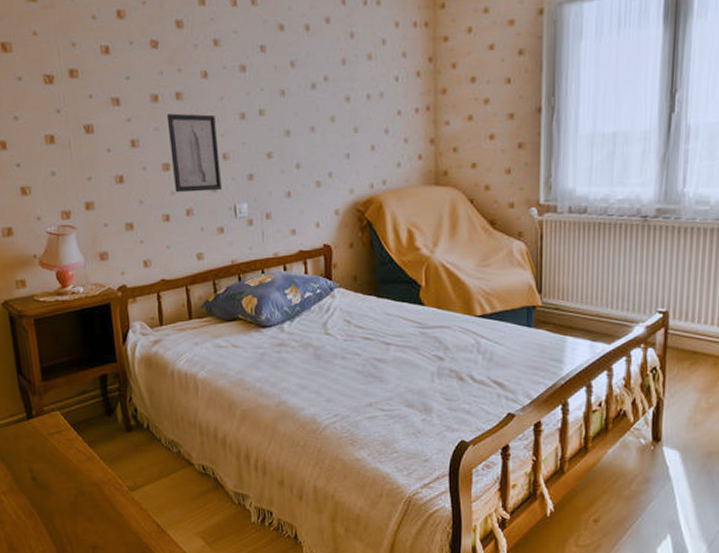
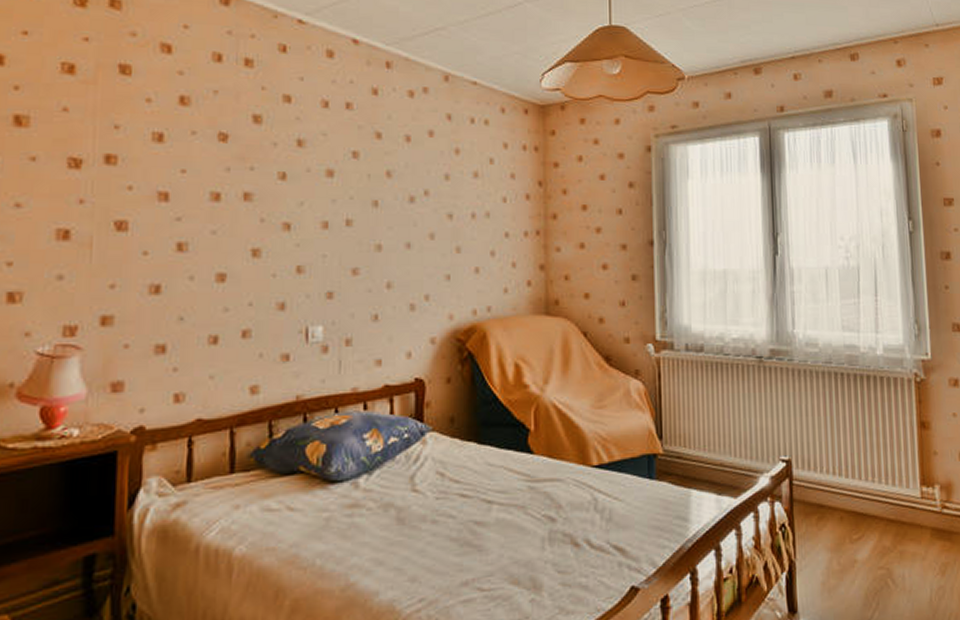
wall art: present [166,113,221,193] -> none [228,216,292,310]

